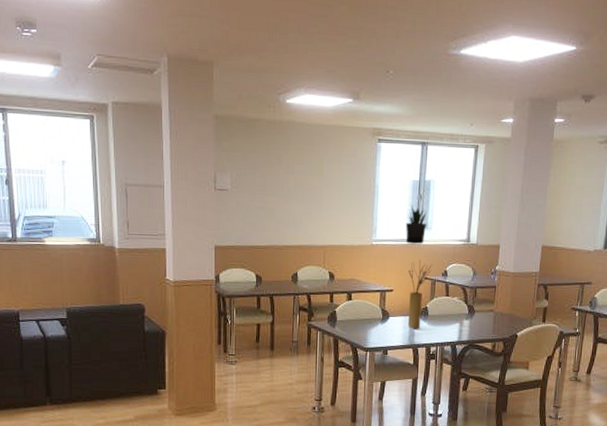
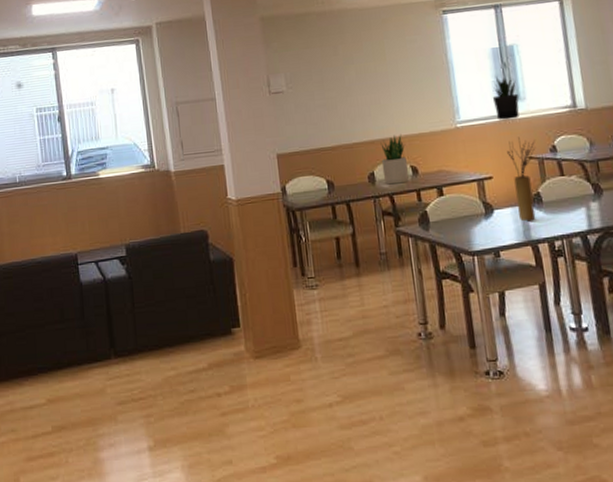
planter: none [304,243,328,286] -> present [380,134,409,185]

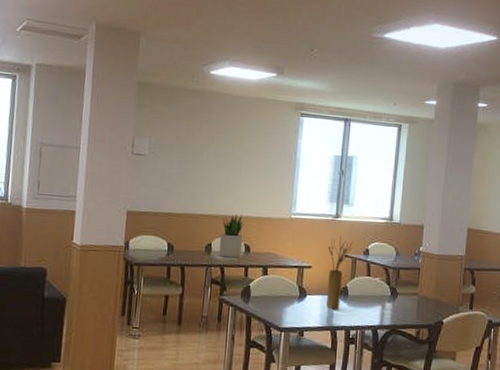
planter: present [492,76,519,120] -> none [326,180,348,220]

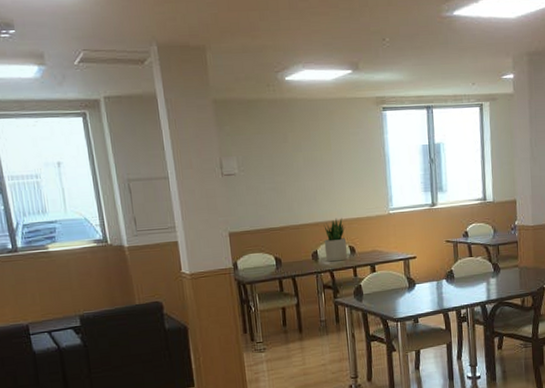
vase: present [326,236,353,310] -> none [429,223,452,294]

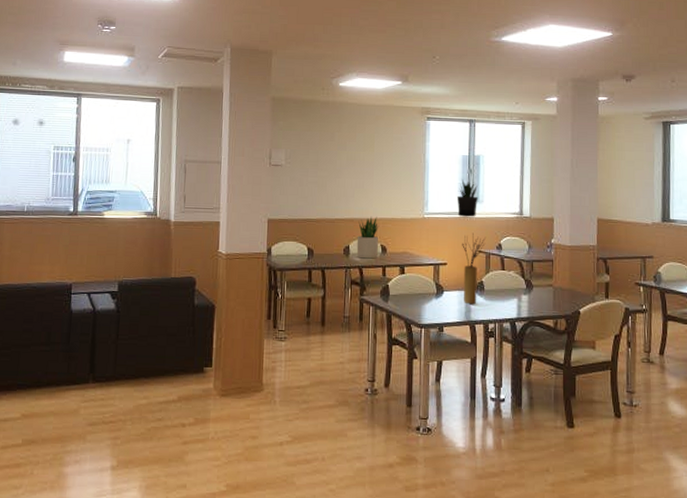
planter: none [420,170,442,209] -> present [456,179,478,217]
vase: none [429,223,452,294] -> present [462,232,486,305]

